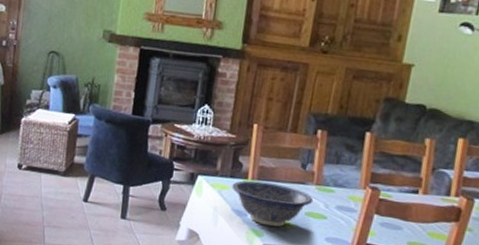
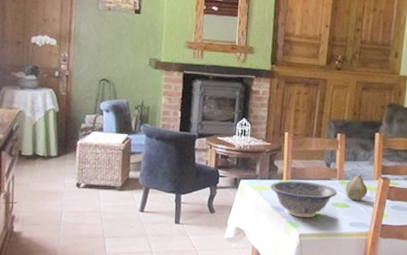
fruit: none [322,180,352,212] -> present [345,174,368,200]

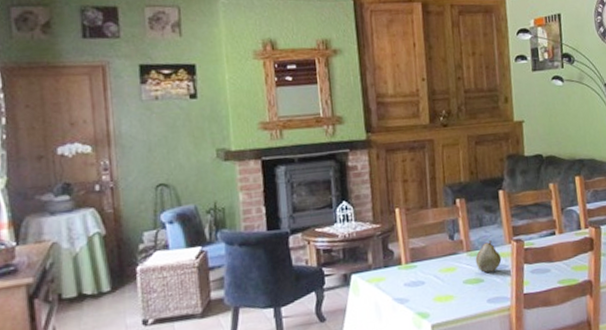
decorative bowl: present [270,180,338,218] -> none [388,260,468,306]

